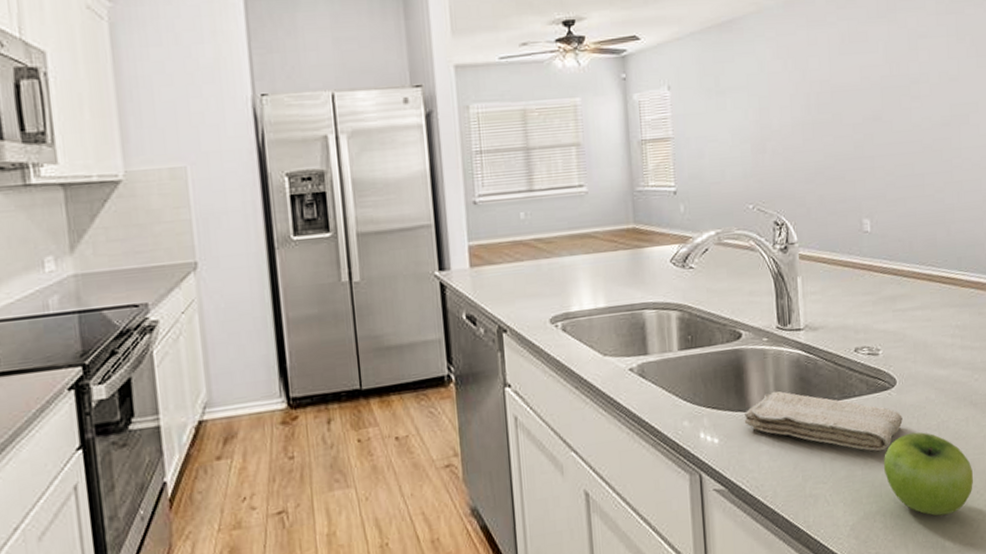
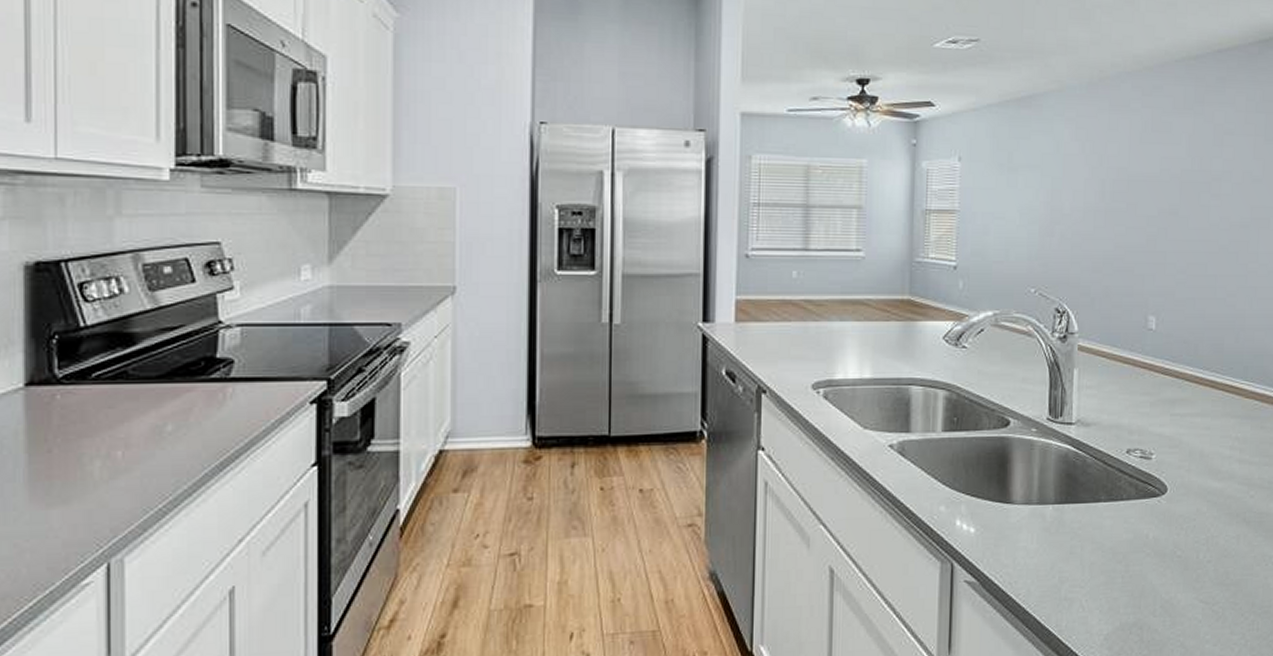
washcloth: present [744,391,903,451] -> none [1003,485,1170,561]
fruit: present [884,432,973,516] -> none [1146,544,1239,635]

